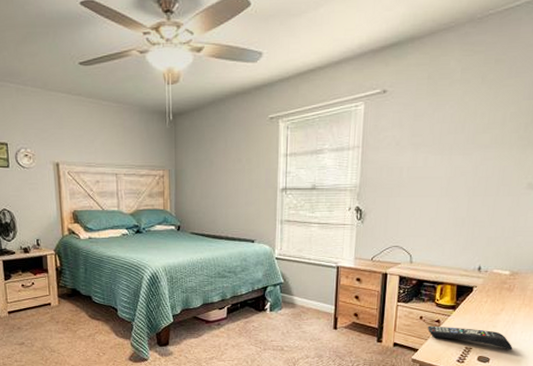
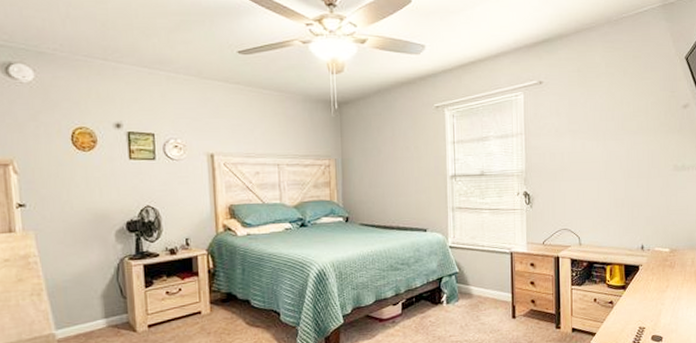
remote control: present [428,325,513,350] -> none [602,307,682,327]

